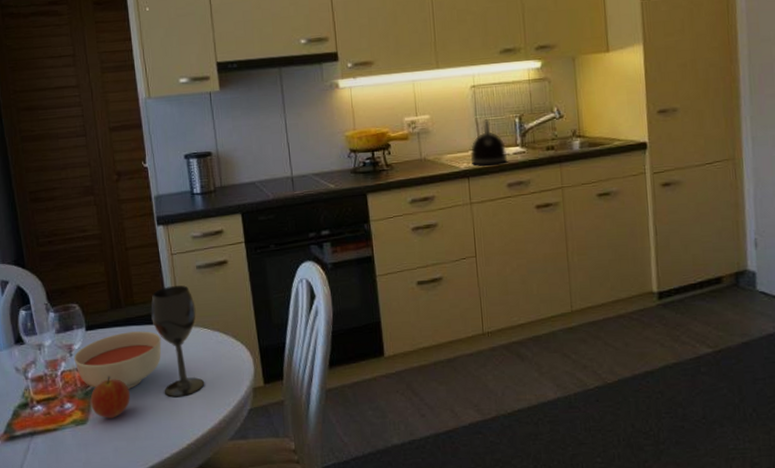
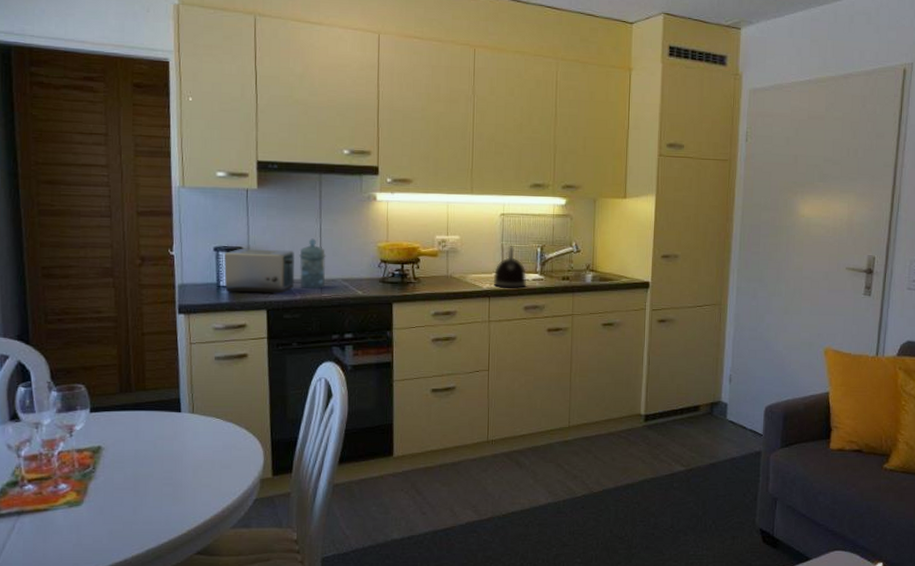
bowl: present [74,331,162,389] -> none [74,416,170,473]
fruit: present [90,376,131,419] -> none [88,459,132,501]
wine glass: present [151,285,205,398] -> none [162,375,212,484]
toaster: none [195,150,266,199] -> present [224,249,295,294]
canister: none [267,135,296,188] -> present [299,238,327,289]

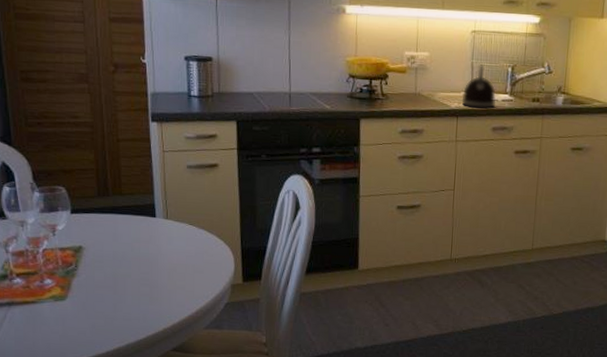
toaster: present [224,249,295,294] -> none [195,59,264,105]
canister: present [299,238,327,289] -> none [268,50,295,102]

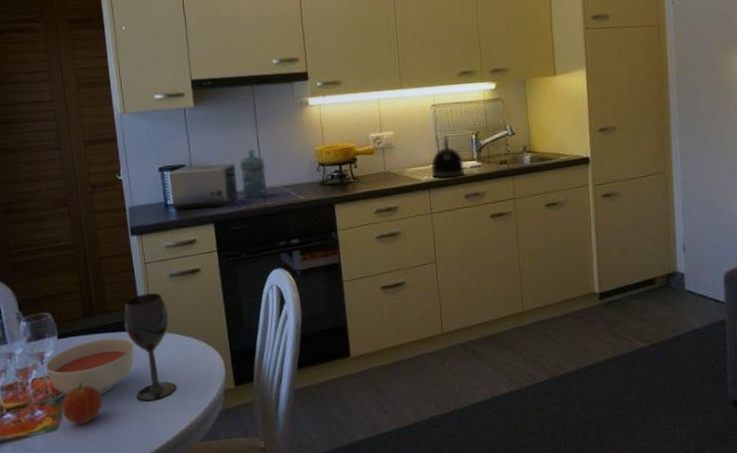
bowl: none [57,219,146,273] -> present [45,338,134,395]
fruit: none [71,258,112,298] -> present [61,382,103,424]
wine glass: none [138,181,186,285] -> present [124,293,177,402]
toaster: none [195,59,264,105] -> present [169,163,238,210]
canister: none [268,50,295,102] -> present [239,149,267,199]

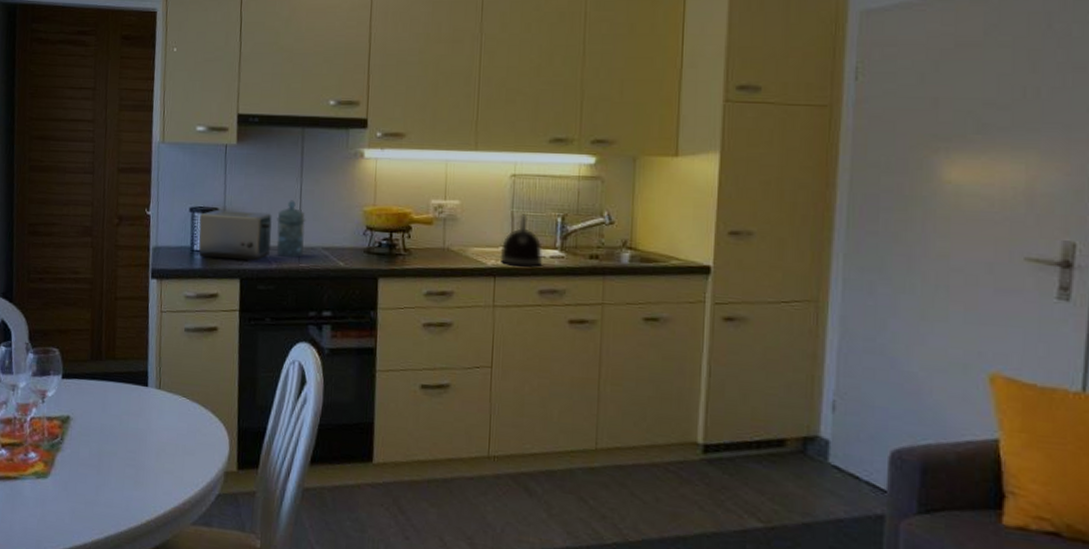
bowl: present [45,338,134,395] -> none [45,387,137,449]
fruit: present [61,382,103,424] -> none [55,430,97,477]
wine glass: present [124,293,177,402] -> none [130,345,178,468]

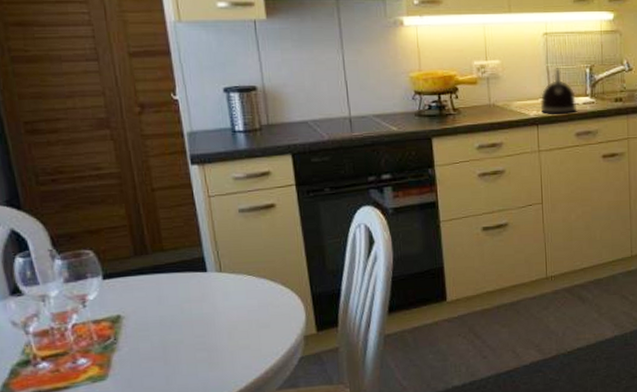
toaster: present [199,210,272,261] -> none [237,86,321,137]
canister: present [276,200,306,258] -> none [322,72,354,128]

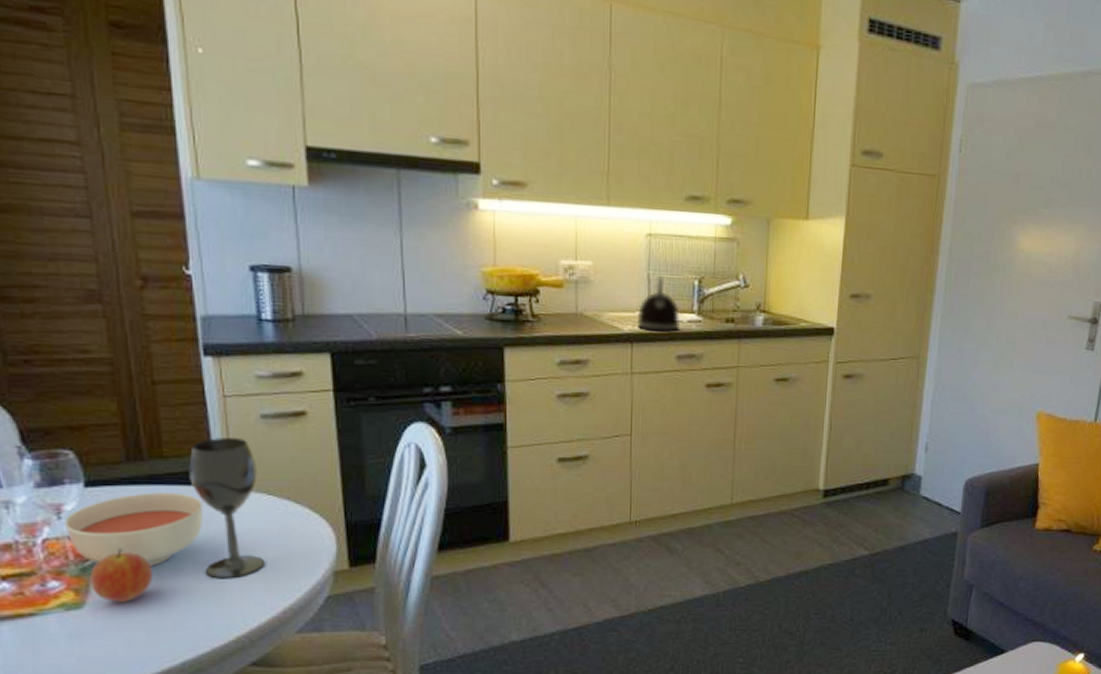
bowl: none [88,279,198,342] -> present [64,492,204,566]
fruit: none [110,327,161,373] -> present [89,548,154,602]
wine glass: none [184,230,249,349] -> present [189,438,266,579]

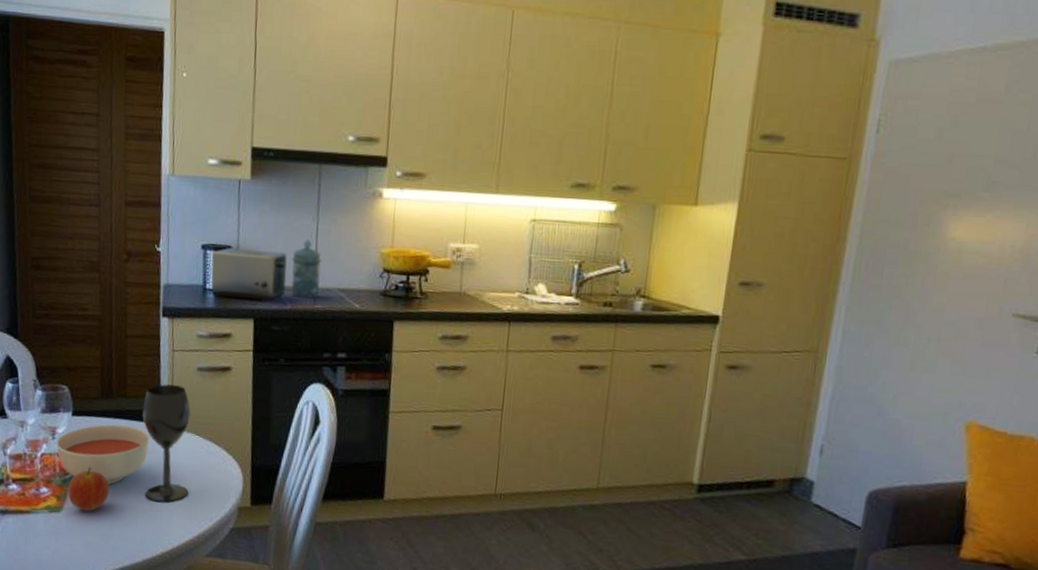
toaster: none [266,269,368,332] -> present [211,248,287,302]
canister: none [373,258,411,326] -> present [291,239,322,299]
kettle: present [636,276,681,333] -> none [515,260,558,314]

